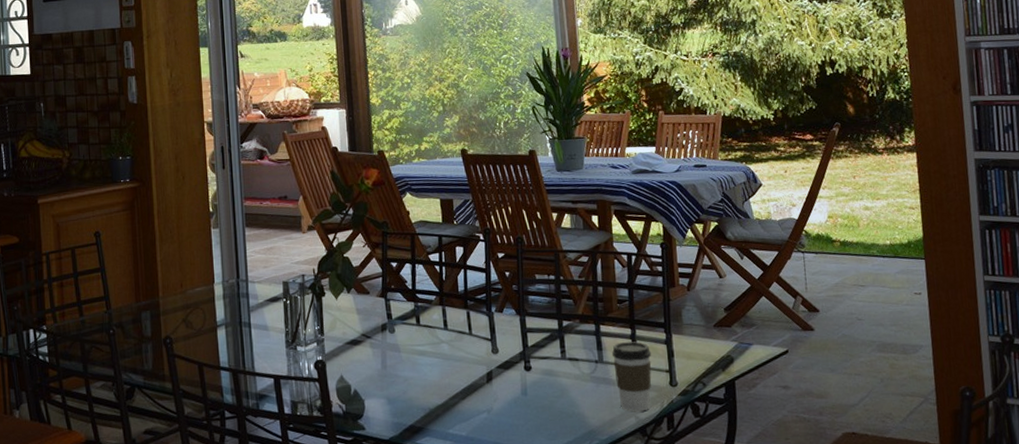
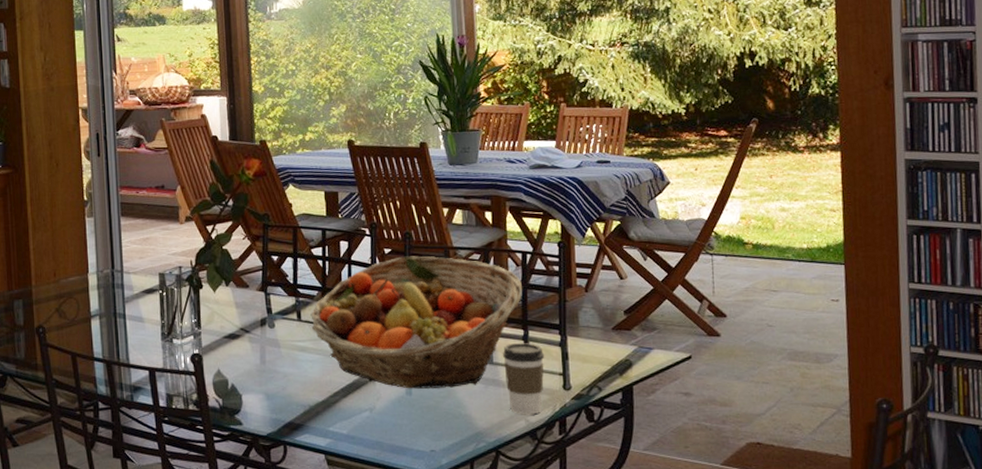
fruit basket: none [429,259,629,390] -> present [310,256,523,389]

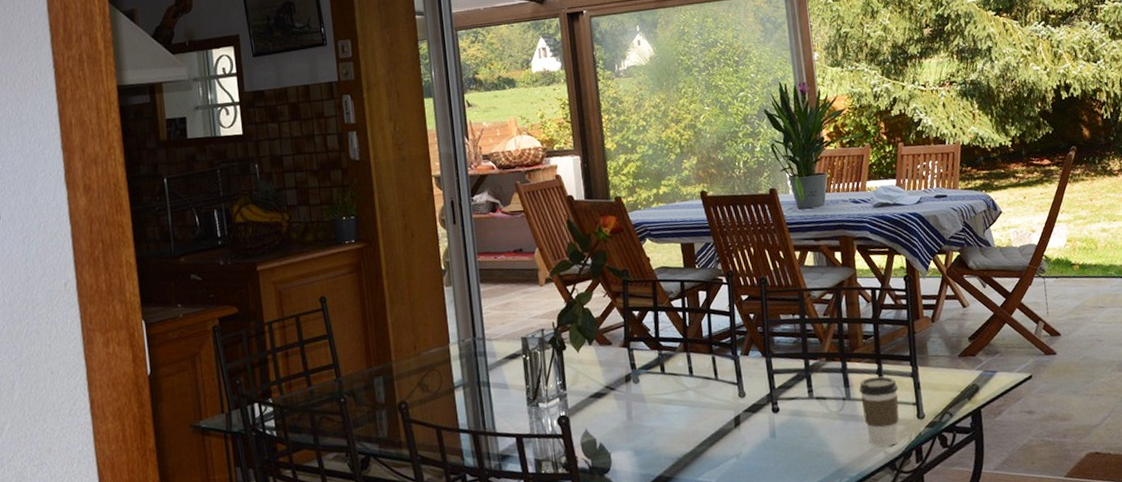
fruit basket: present [310,256,523,389] -> none [674,299,874,432]

